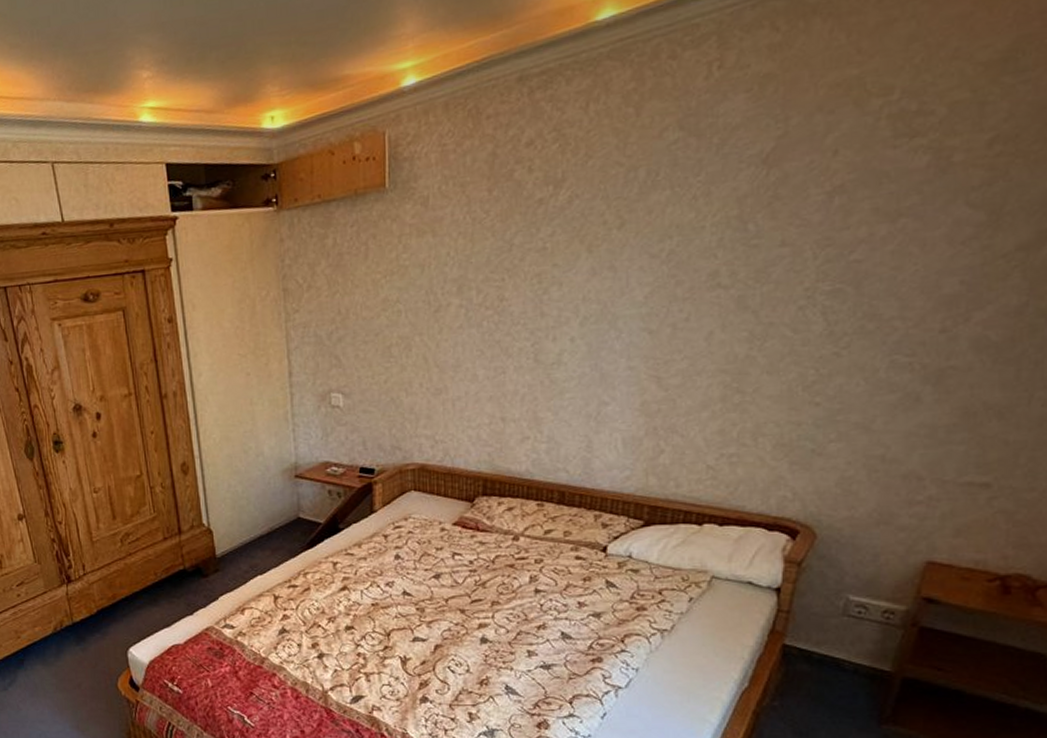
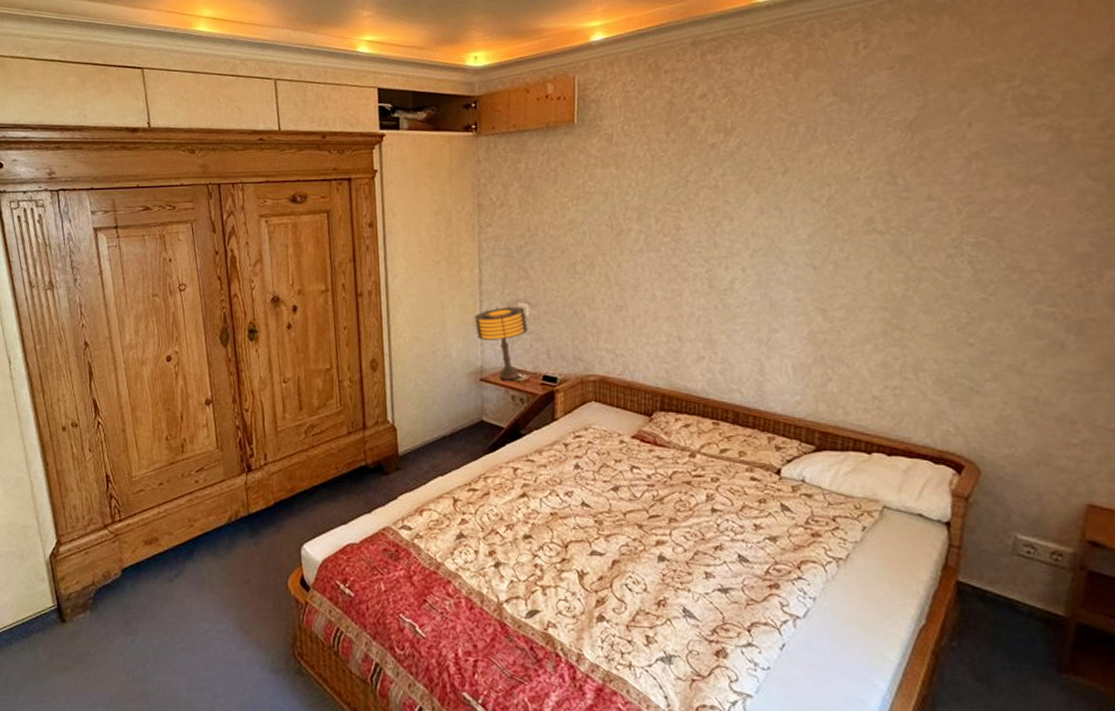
table lamp: none [285,397,343,476] -> present [474,306,528,381]

